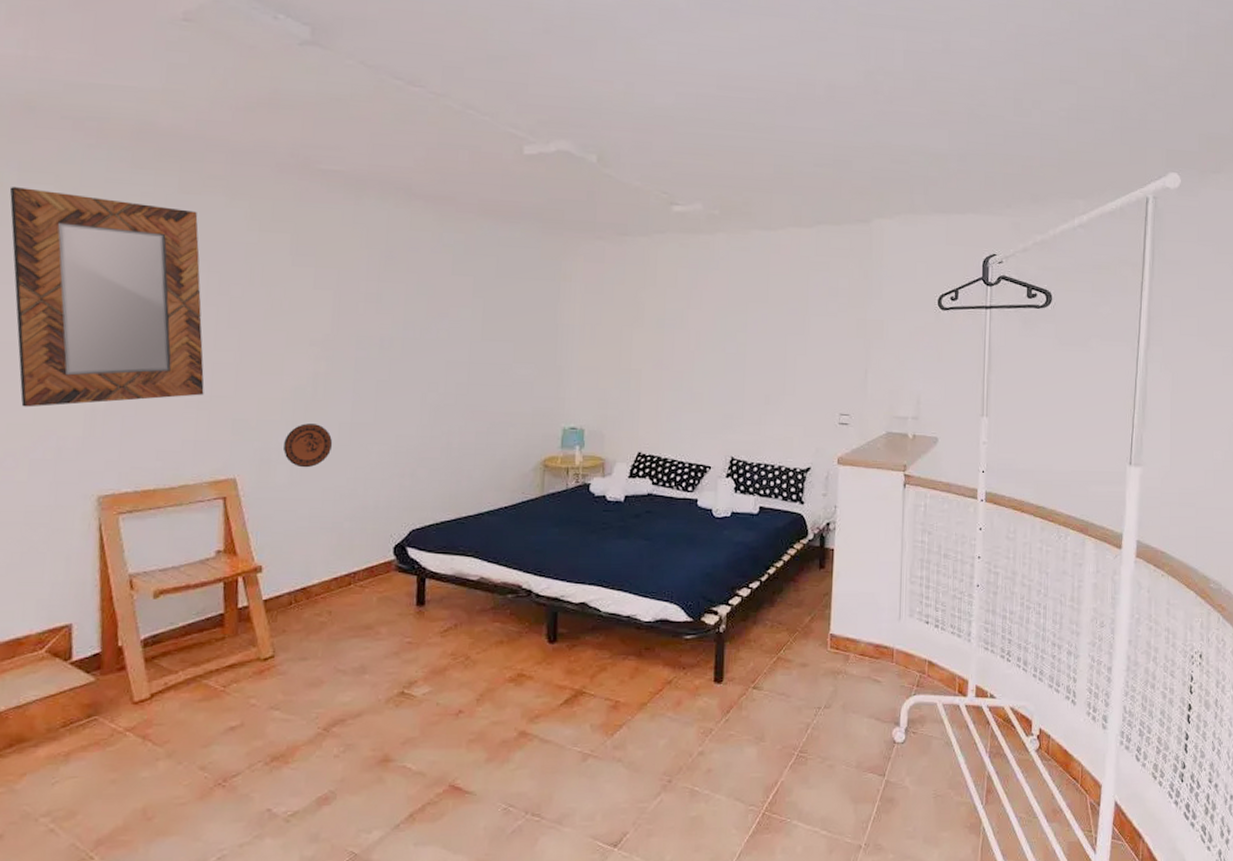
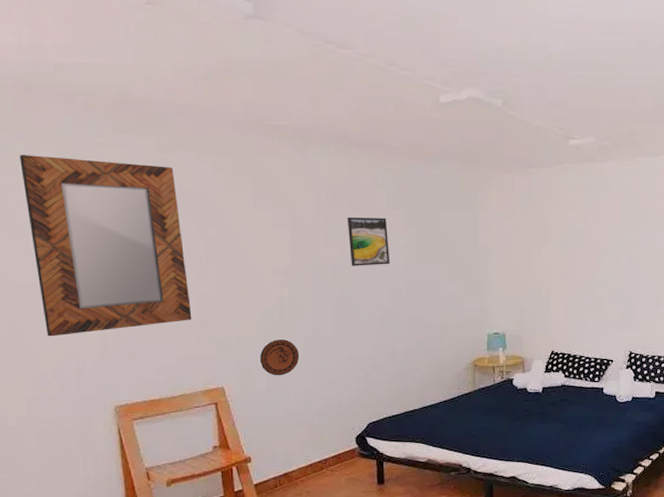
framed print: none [402,281,452,341] -> present [347,216,390,266]

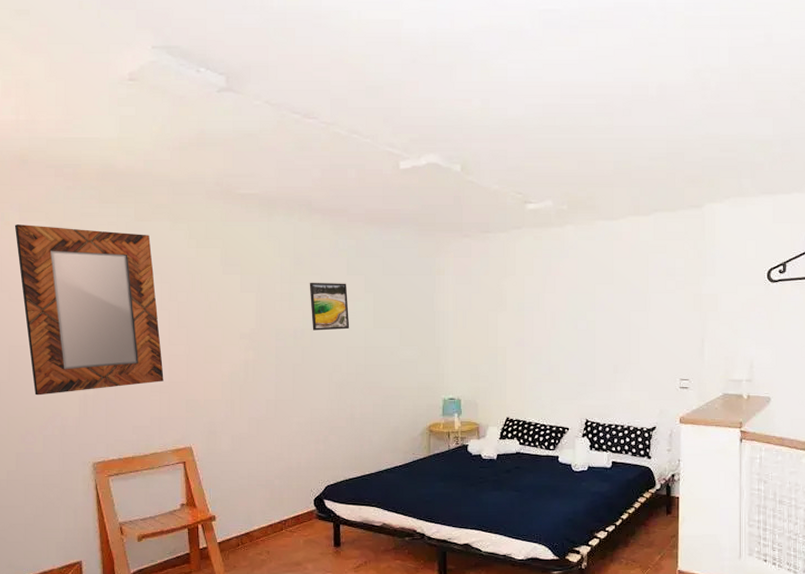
decorative plate: present [260,339,300,376] -> none [226,402,263,437]

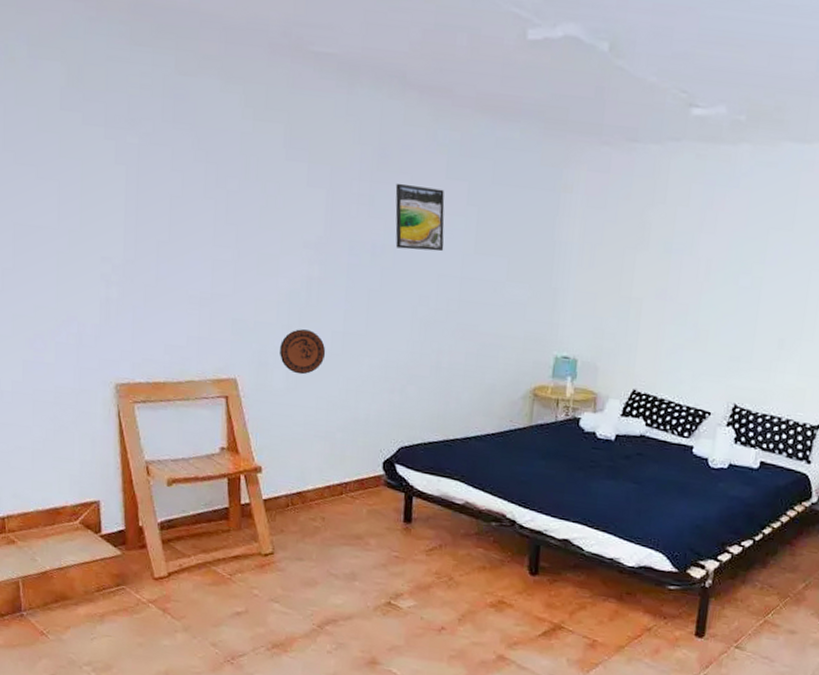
home mirror: present [14,225,164,396] -> none [21,62,206,293]
decorative plate: none [226,402,263,437] -> present [280,329,326,375]

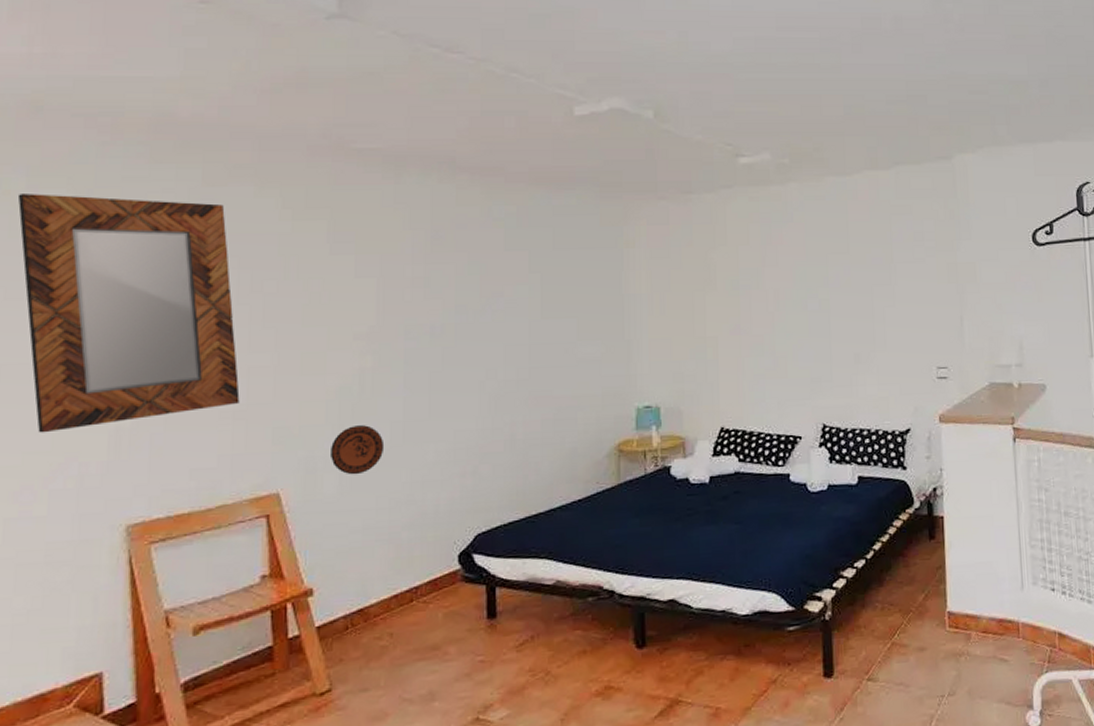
home mirror: none [21,62,206,293] -> present [17,194,240,433]
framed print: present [395,183,445,252] -> none [452,261,509,325]

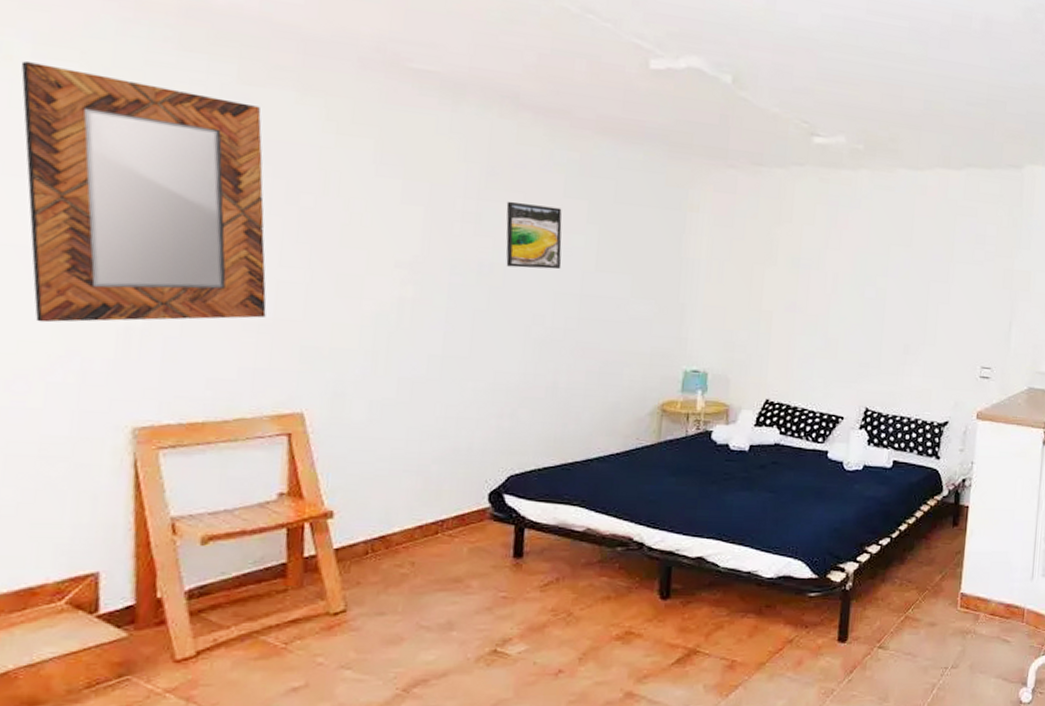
decorative plate: present [331,425,385,475] -> none [361,354,420,404]
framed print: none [452,261,509,325] -> present [506,201,562,270]

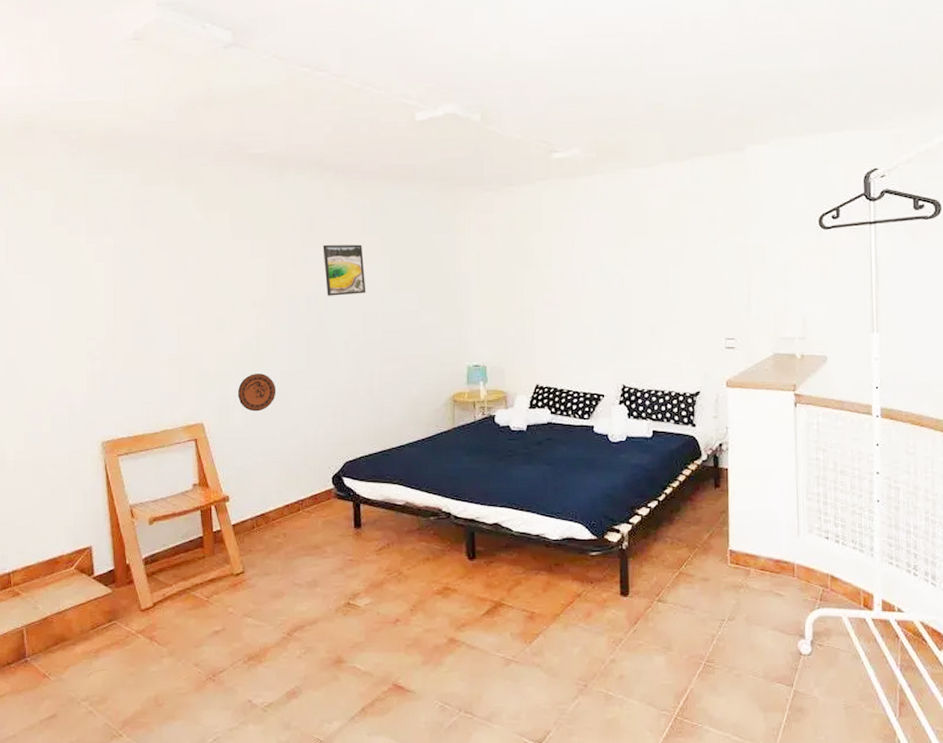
home mirror: present [21,61,267,323] -> none [19,194,173,372]
decorative plate: none [361,354,420,404] -> present [238,374,276,412]

